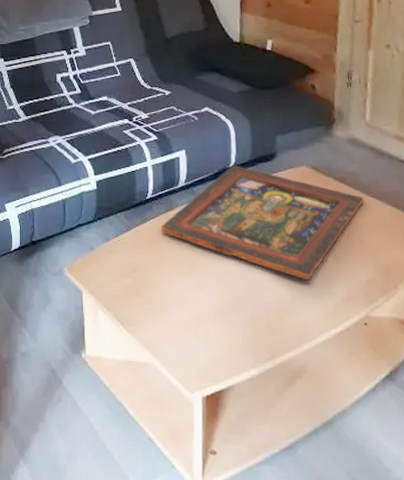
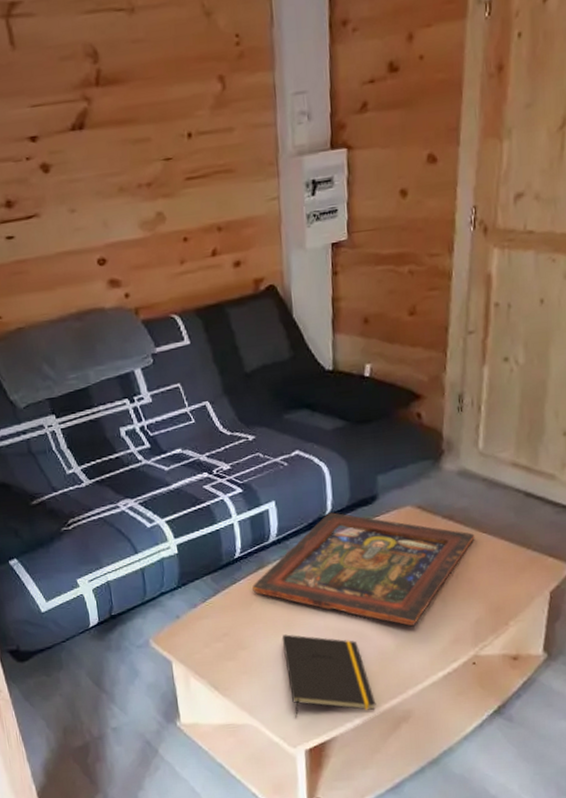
notepad: none [185,276,272,363] -> present [281,634,376,717]

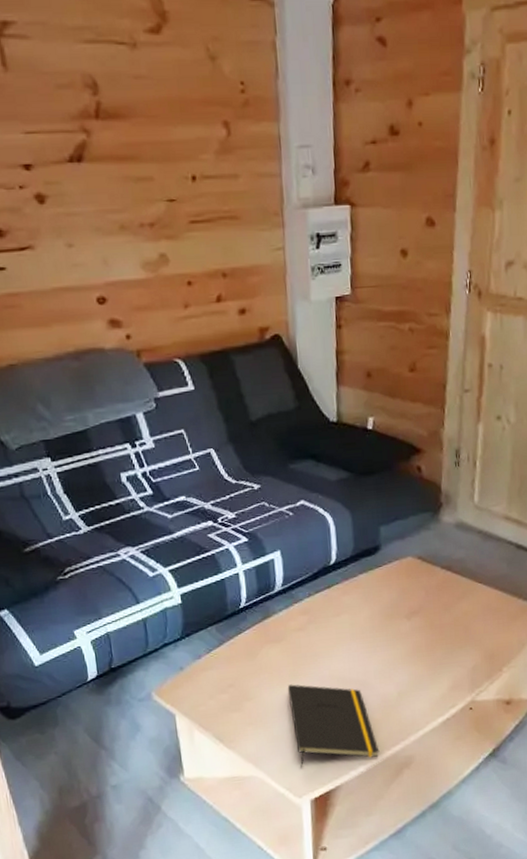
religious icon: present [252,512,475,626] -> none [258,562,471,674]

